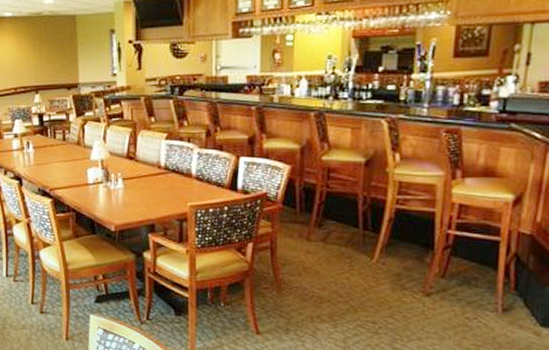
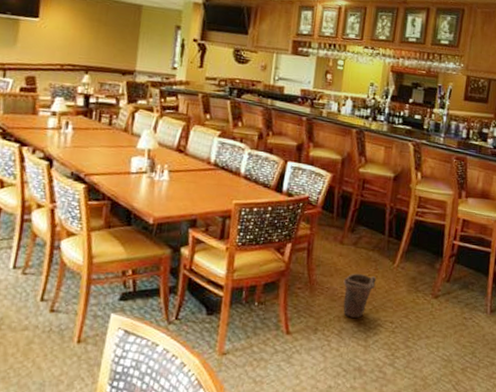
bucket: none [314,271,352,318] -> present [343,273,376,318]

